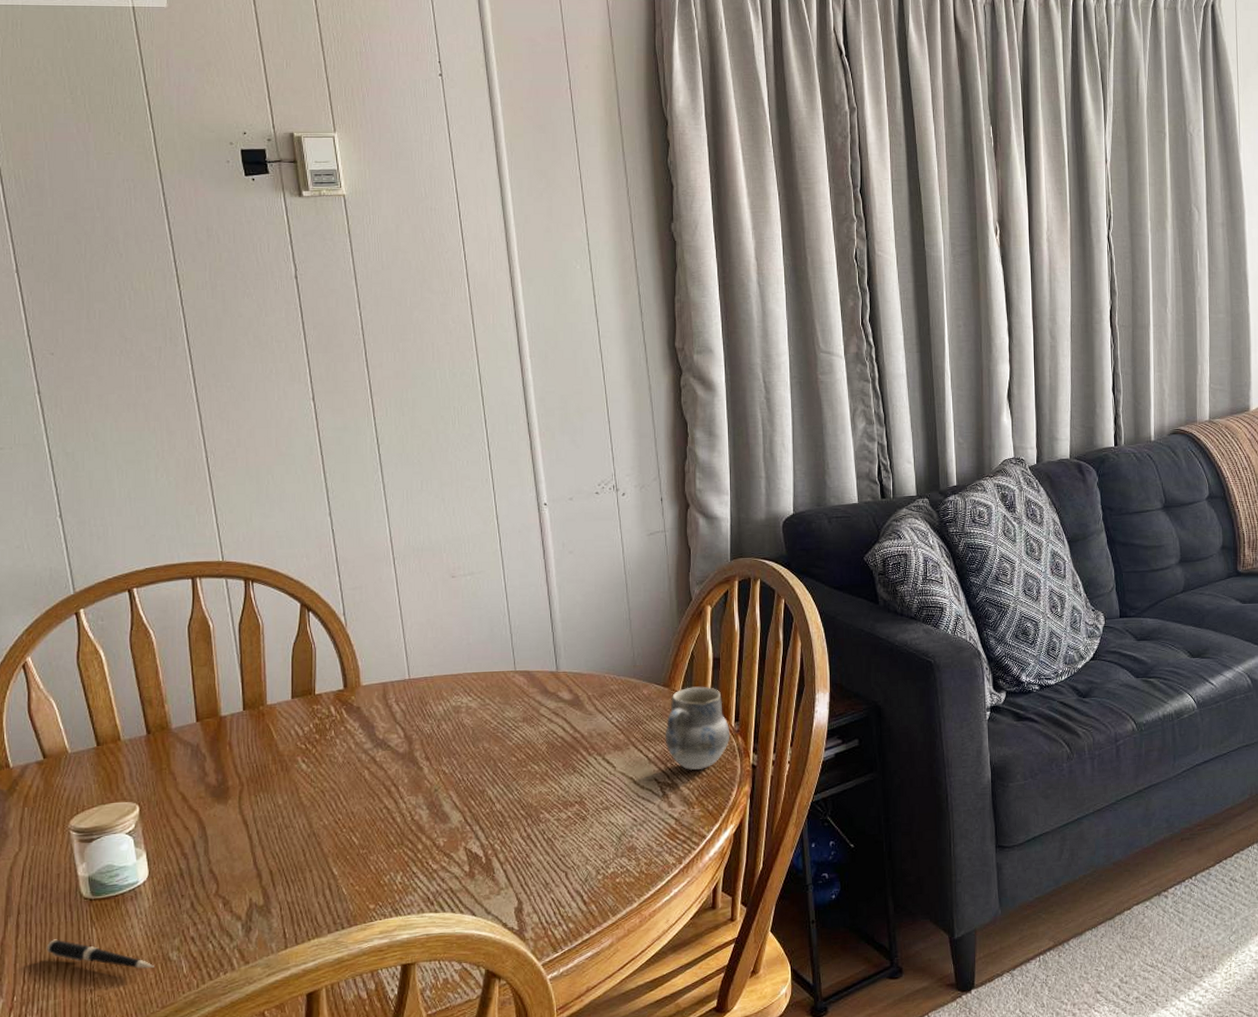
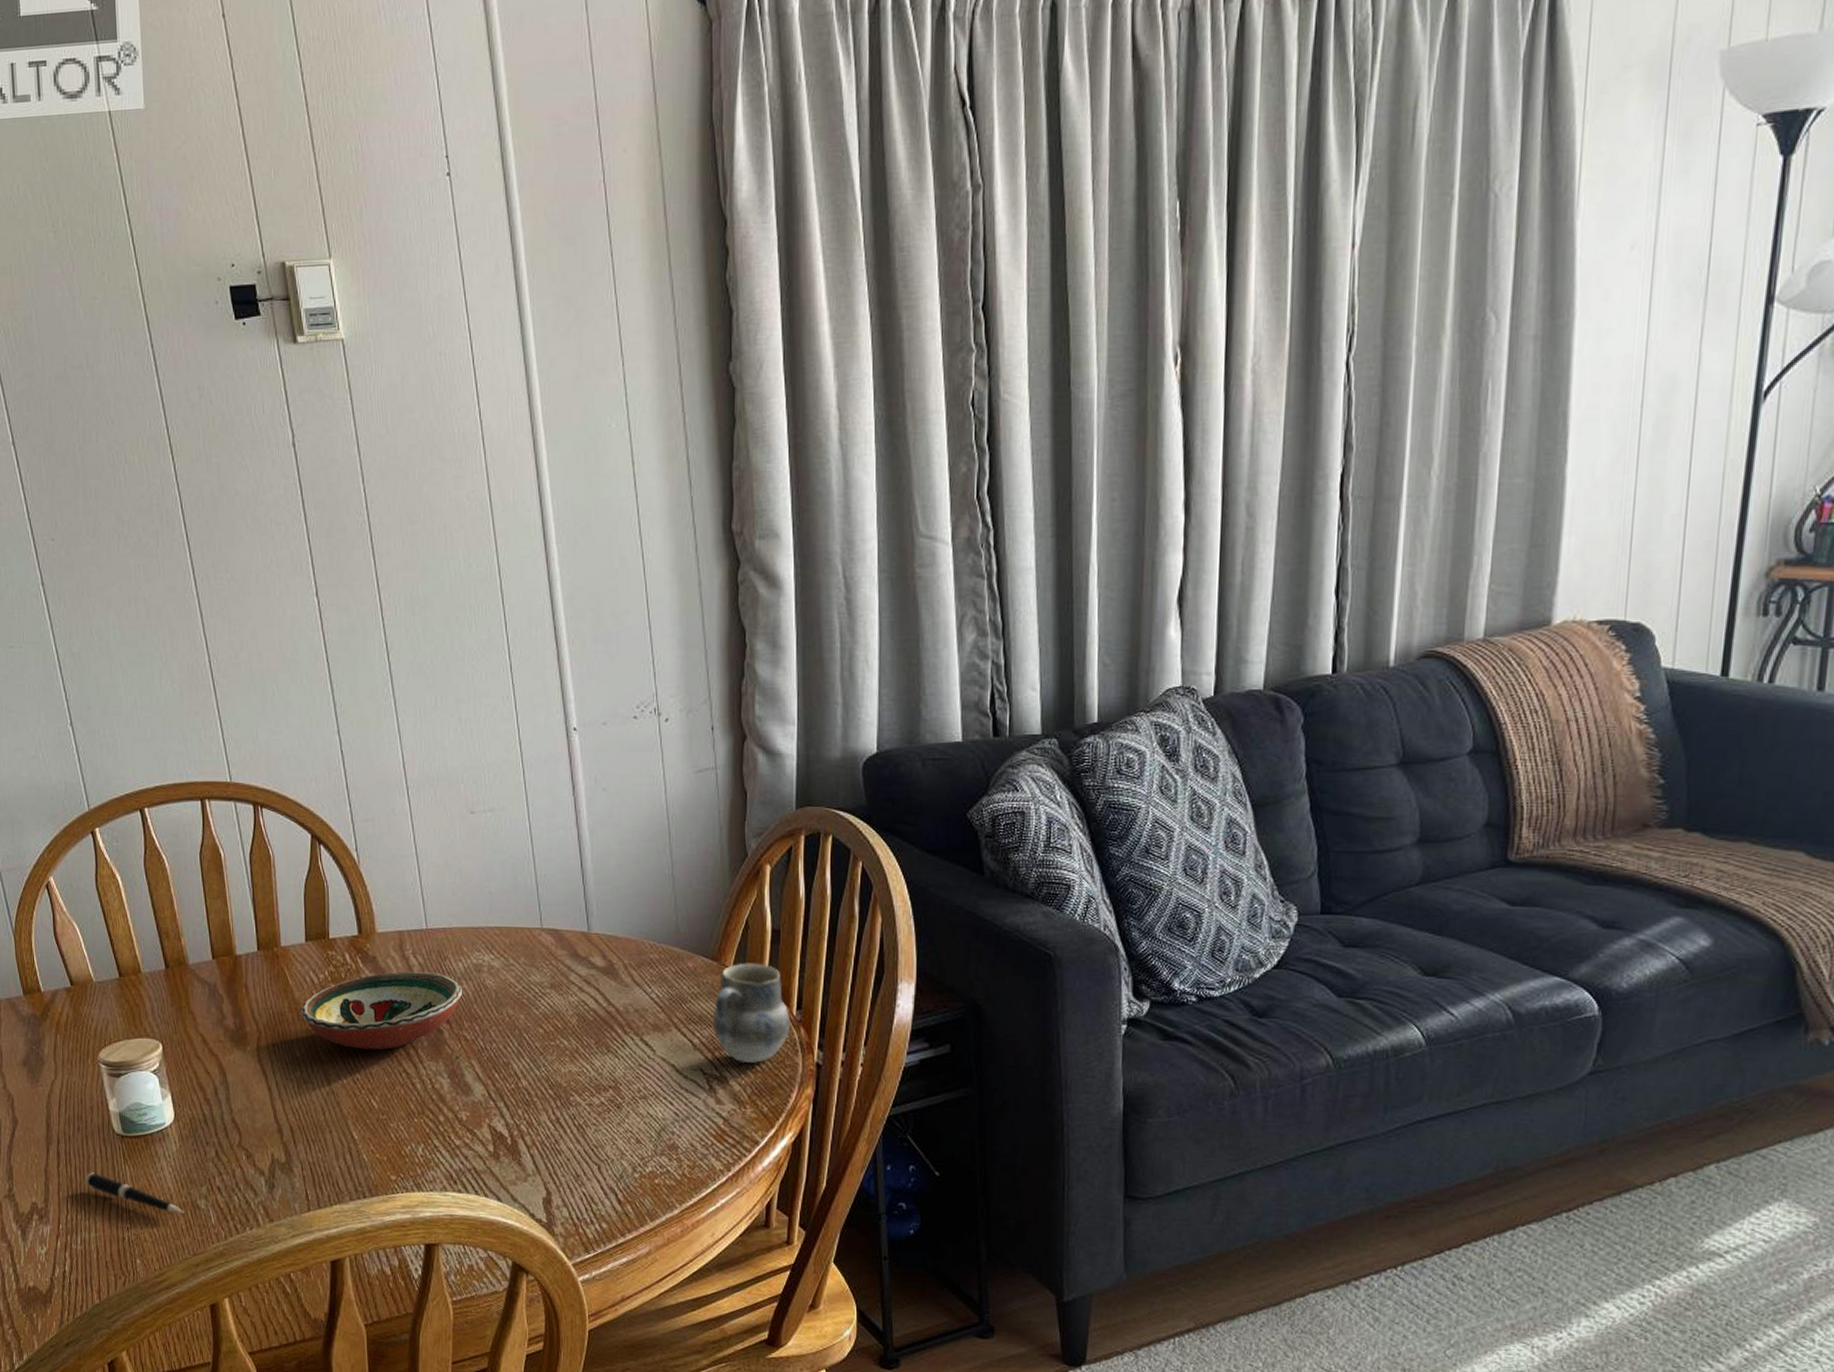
decorative bowl: none [284,717,441,792] -> present [301,972,462,1050]

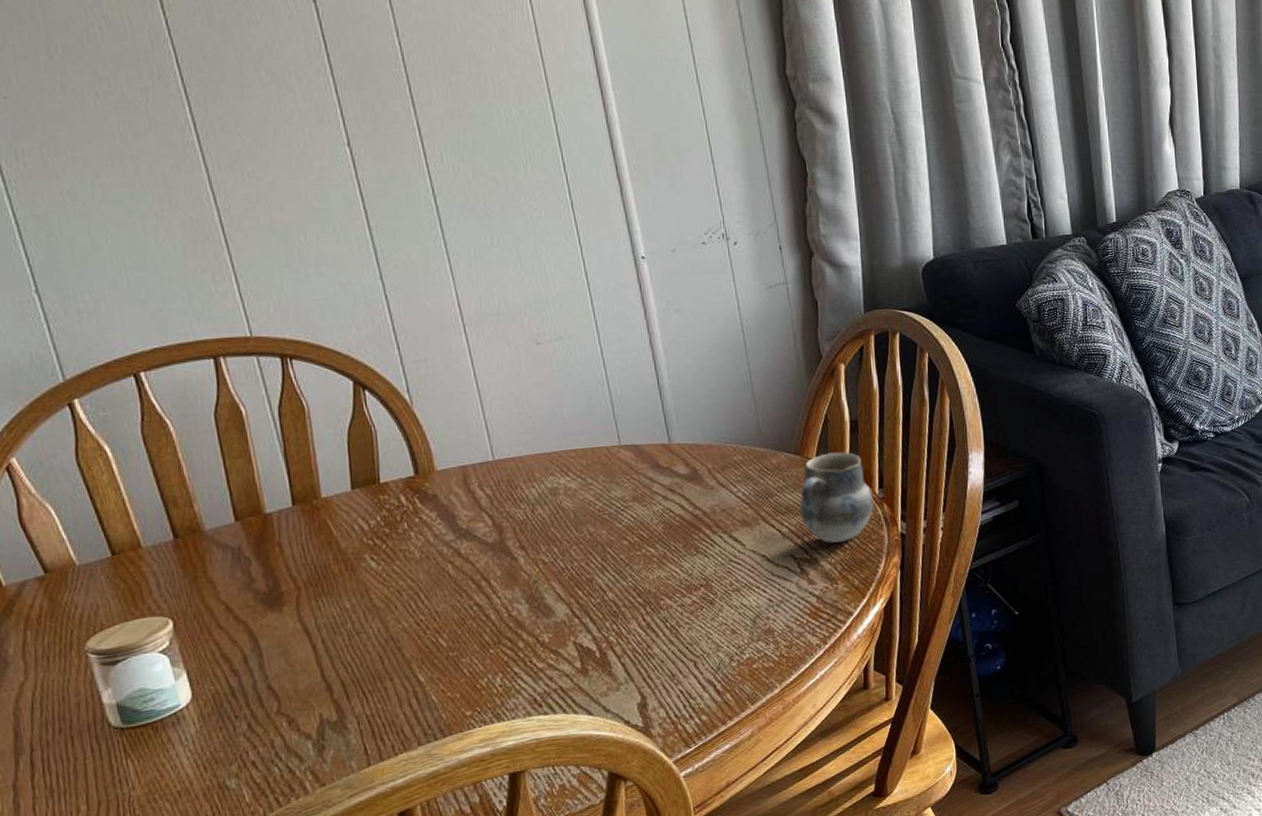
pen: present [85,1172,184,1213] -> none [71,775,209,801]
decorative bowl: present [301,972,462,1050] -> none [349,502,537,590]

